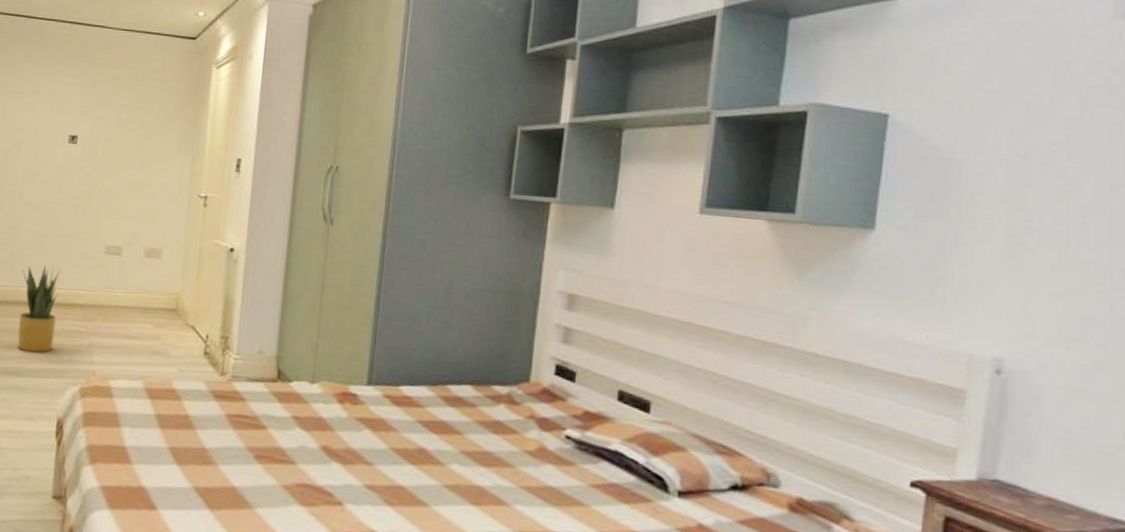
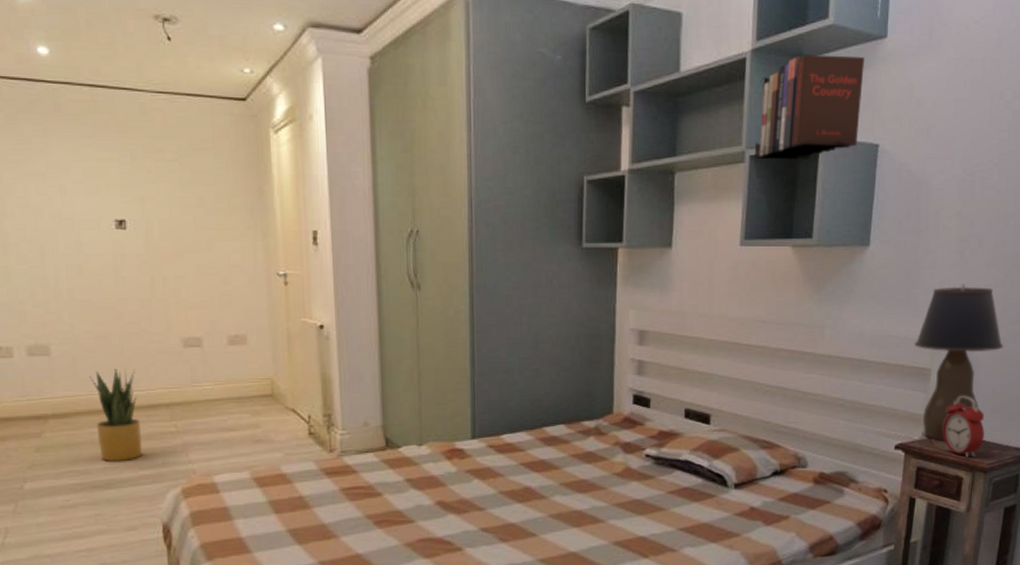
books: none [722,13,871,126] -> present [754,54,865,160]
table lamp: none [941,288,1083,489] -> present [915,284,1004,441]
alarm clock: none [986,431,1056,519] -> present [943,395,985,458]

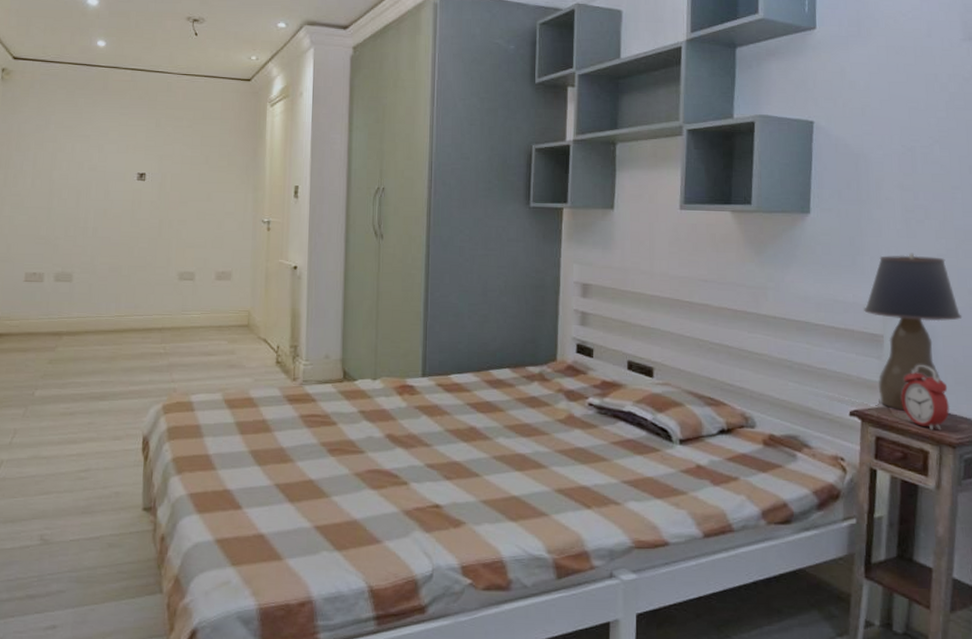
planter: present [89,368,142,461] -> none [99,295,137,376]
books: present [754,54,865,160] -> none [691,43,796,134]

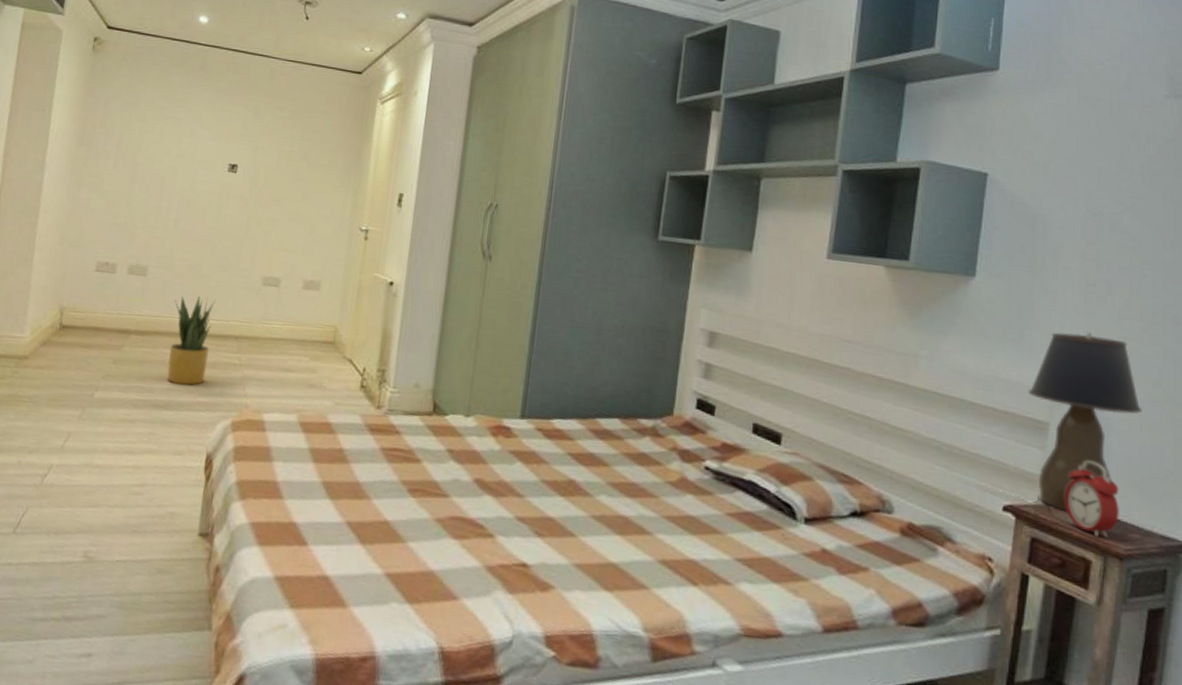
planter: none [99,295,137,376] -> present [167,296,216,386]

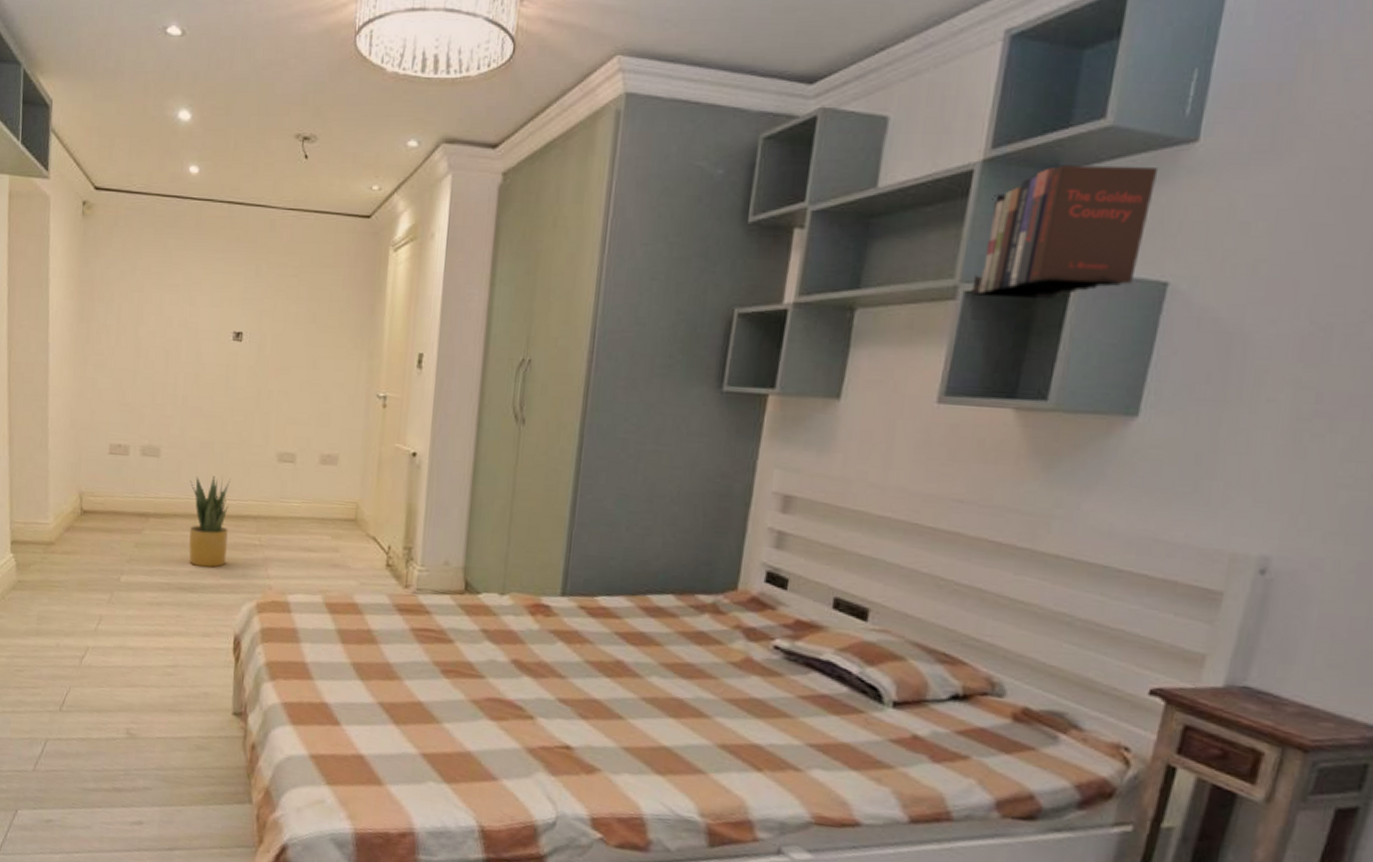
books: none [848,78,974,180] -> present [971,165,1159,299]
table lamp: present [1029,332,1143,511] -> none [1199,480,1360,696]
alarm clock: present [1065,460,1120,538] -> none [1234,636,1314,727]

